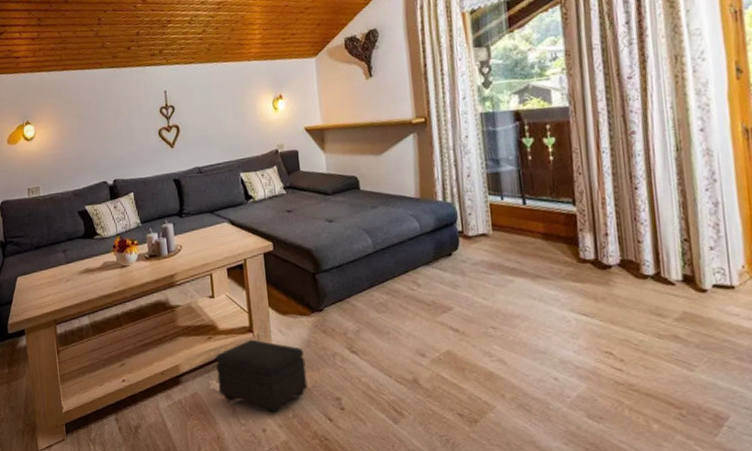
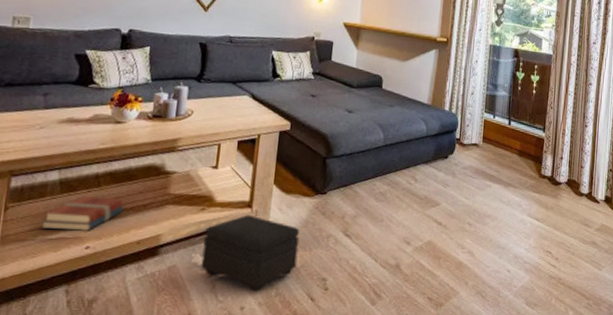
books: none [85,335,145,367] -> present [41,196,124,231]

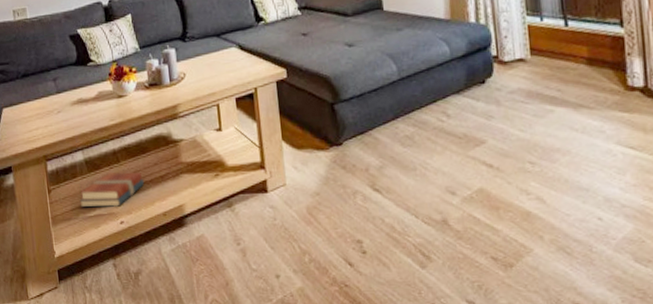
footstool: present [201,214,300,292] -> none [223,176,326,258]

